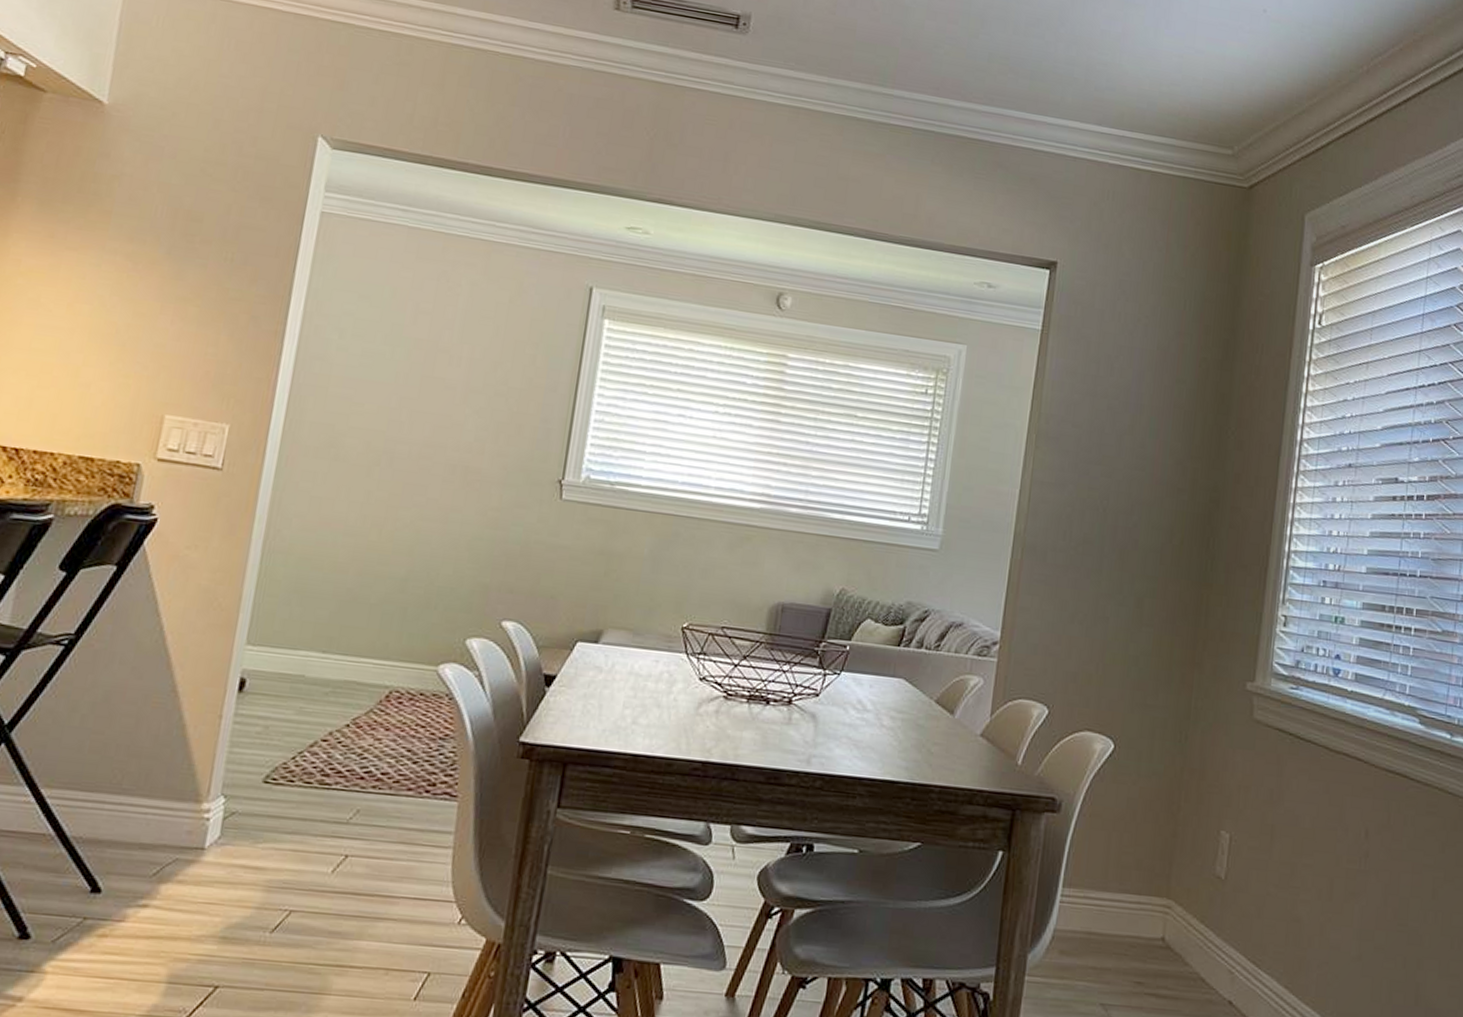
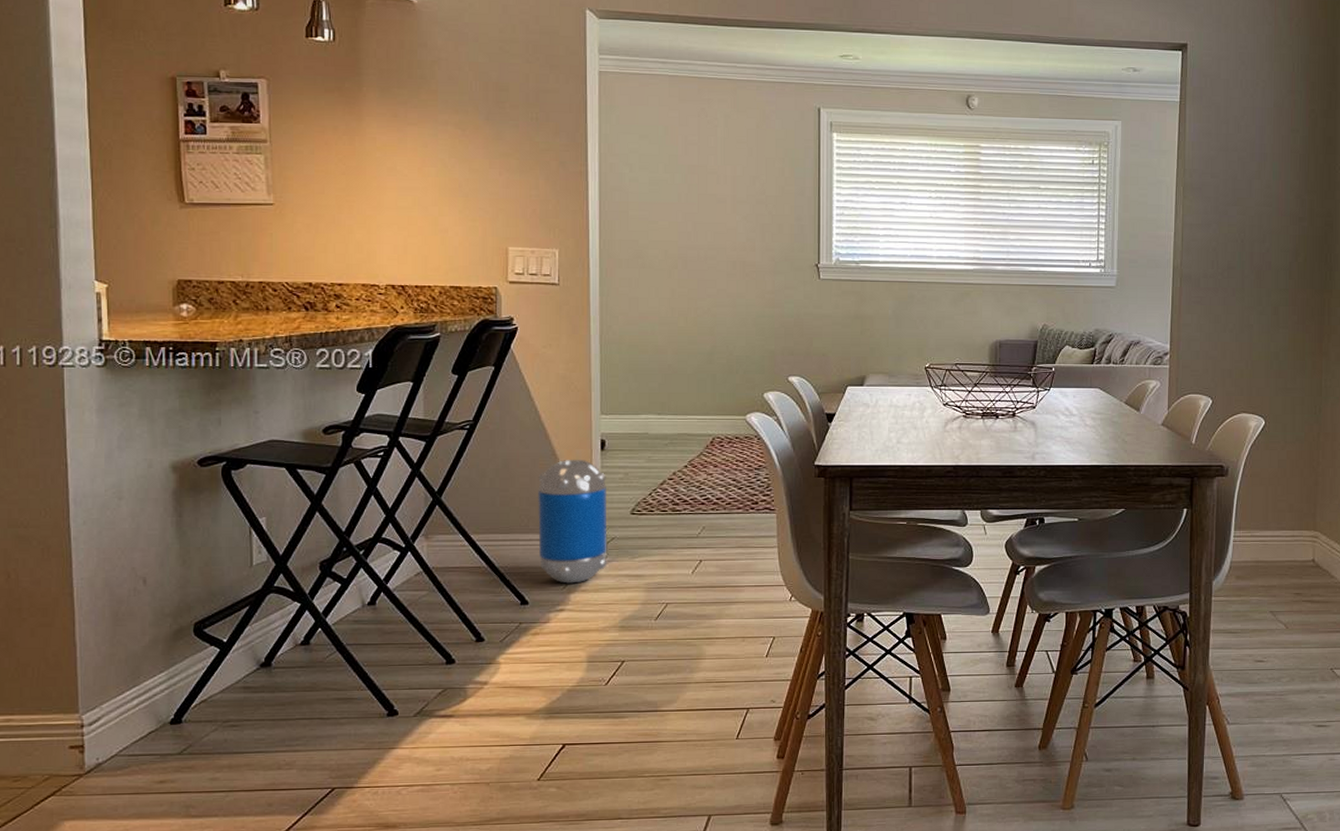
trash can: none [126,699,239,871] -> present [537,460,607,584]

